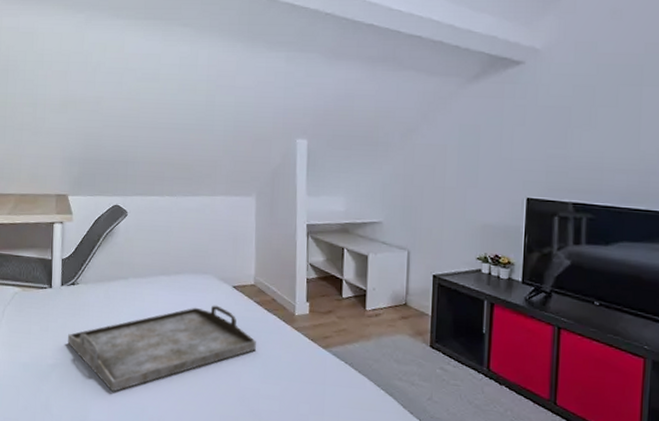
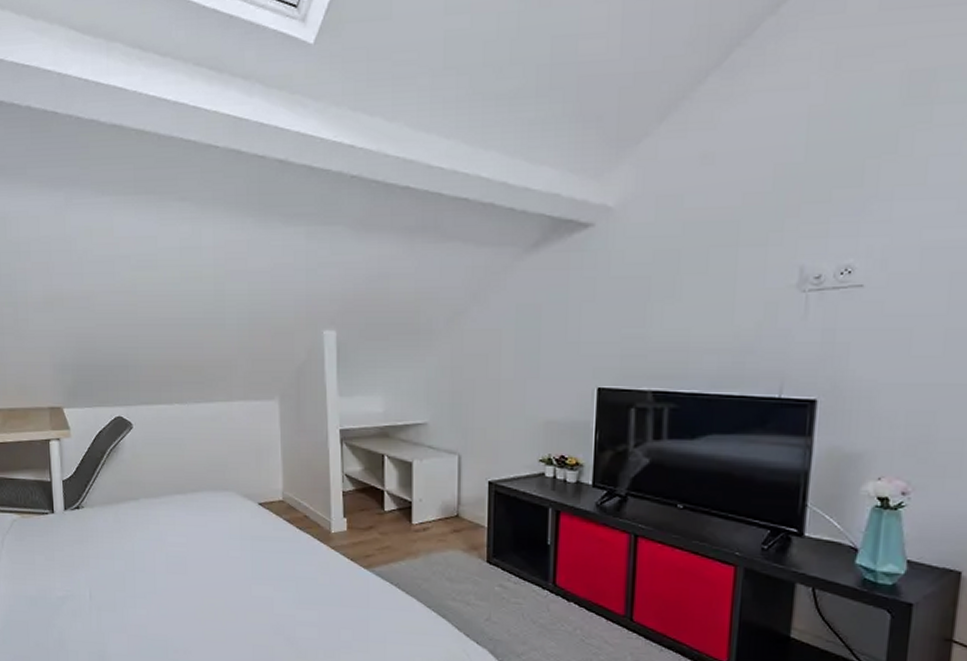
serving tray: present [68,305,256,392] -> none [77,525,288,624]

